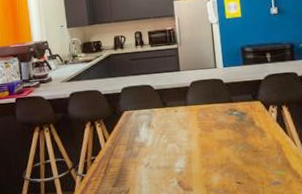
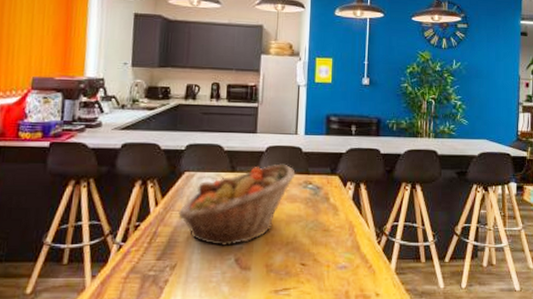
fruit basket: none [124,95,220,172] -> present [178,164,296,247]

